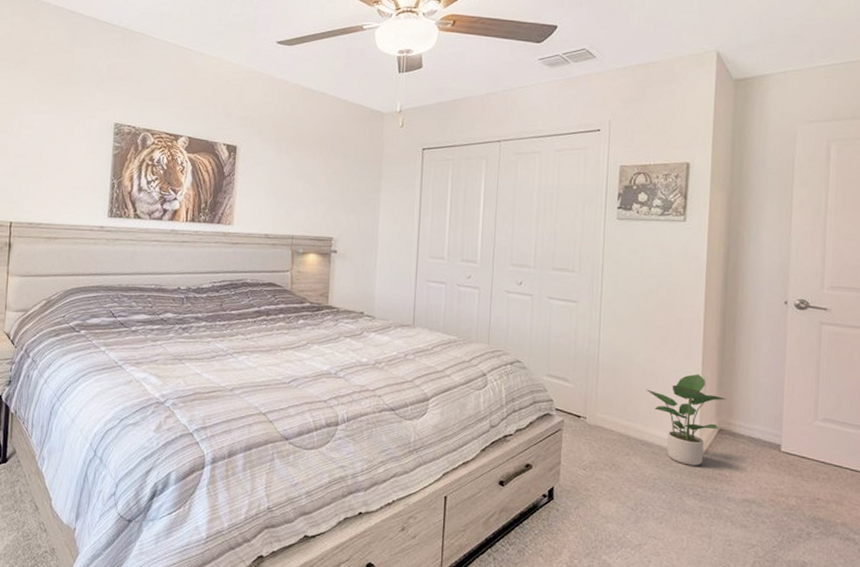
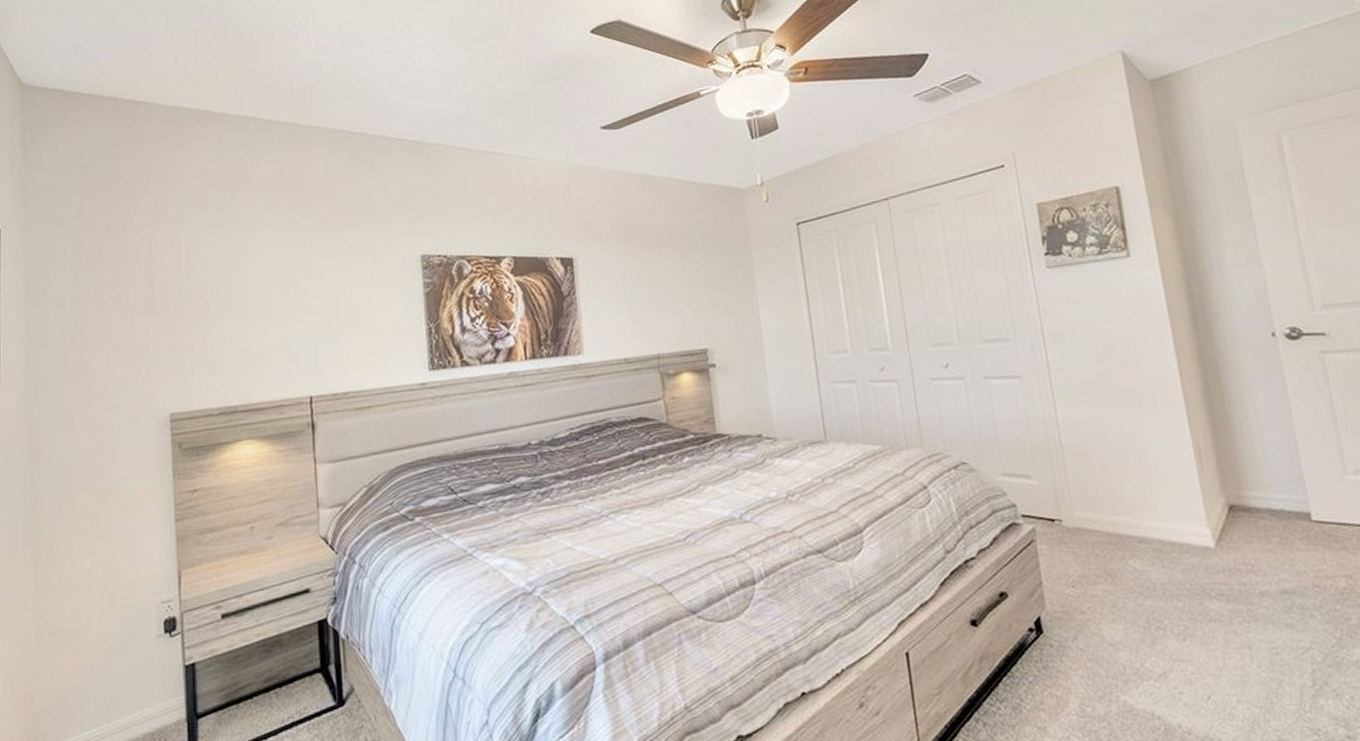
potted plant: present [646,374,726,466] -> none [1128,441,1229,559]

